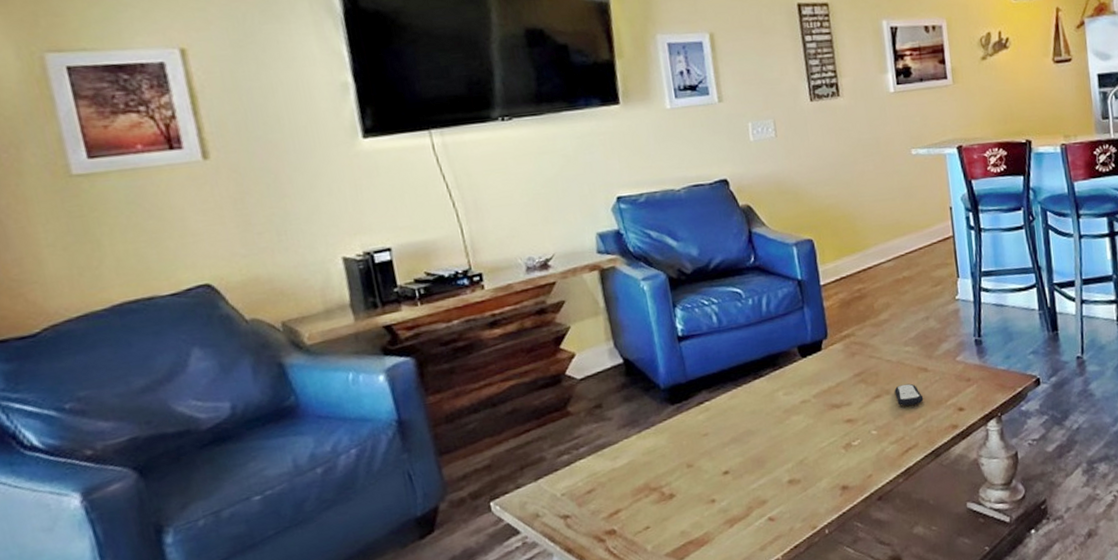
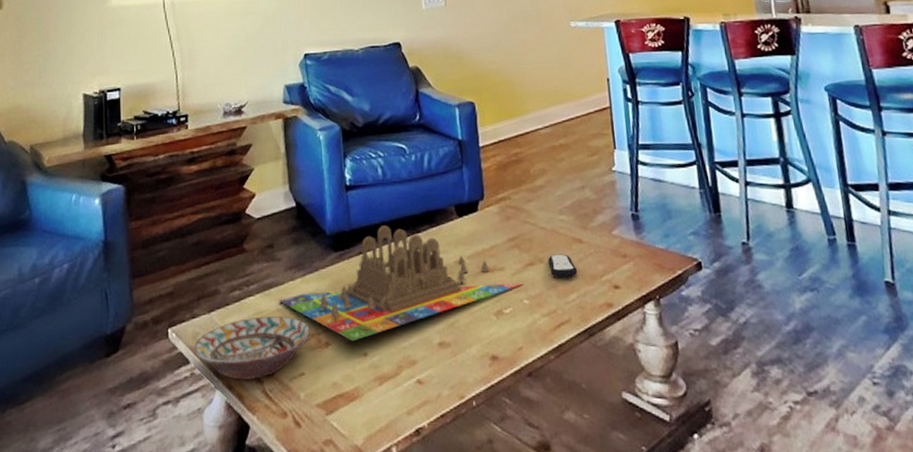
decorative bowl: none [522,474,653,543] -> present [194,316,311,380]
board game: none [615,373,872,491] -> present [279,225,524,342]

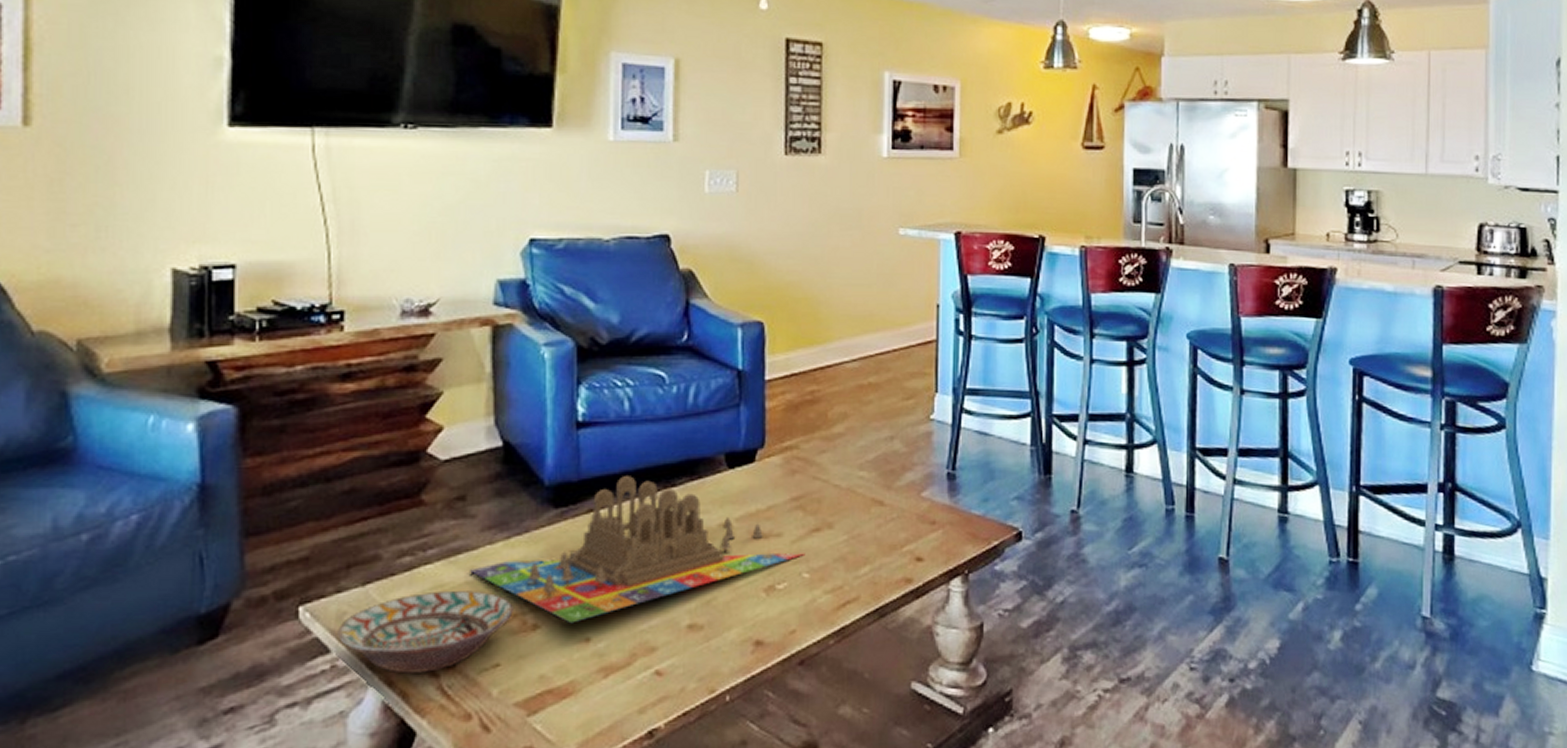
remote control: present [548,254,578,277] -> none [839,518,874,546]

